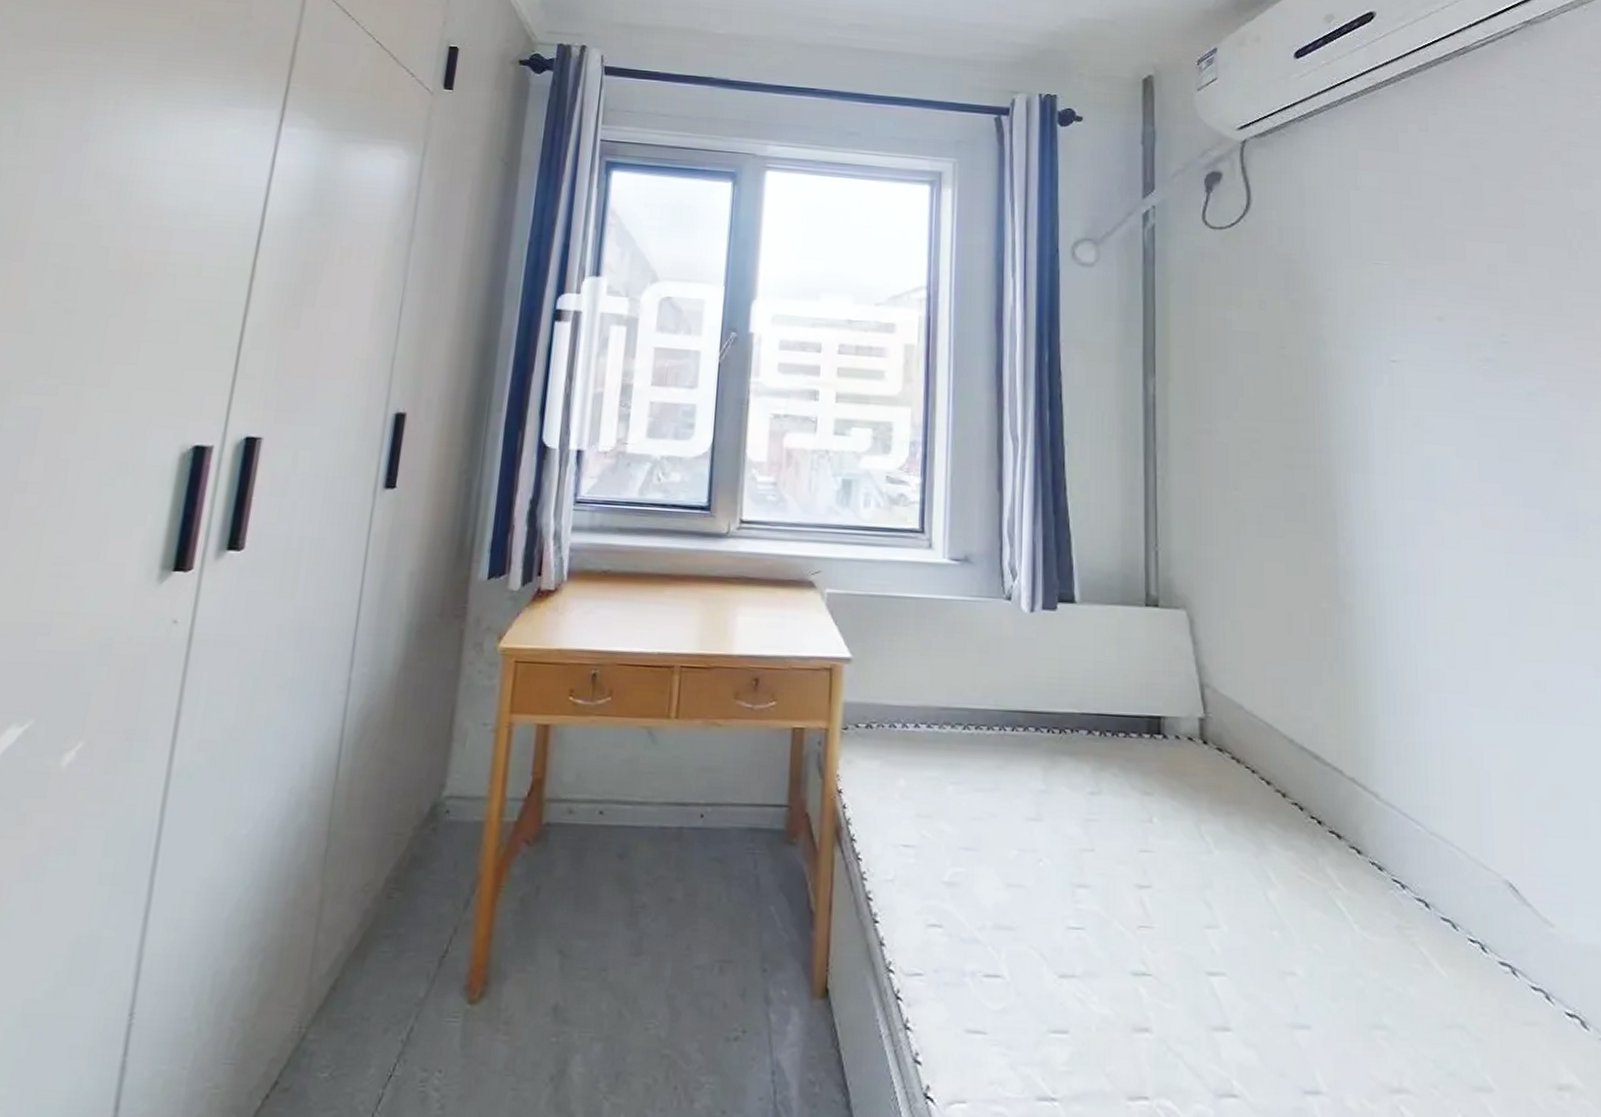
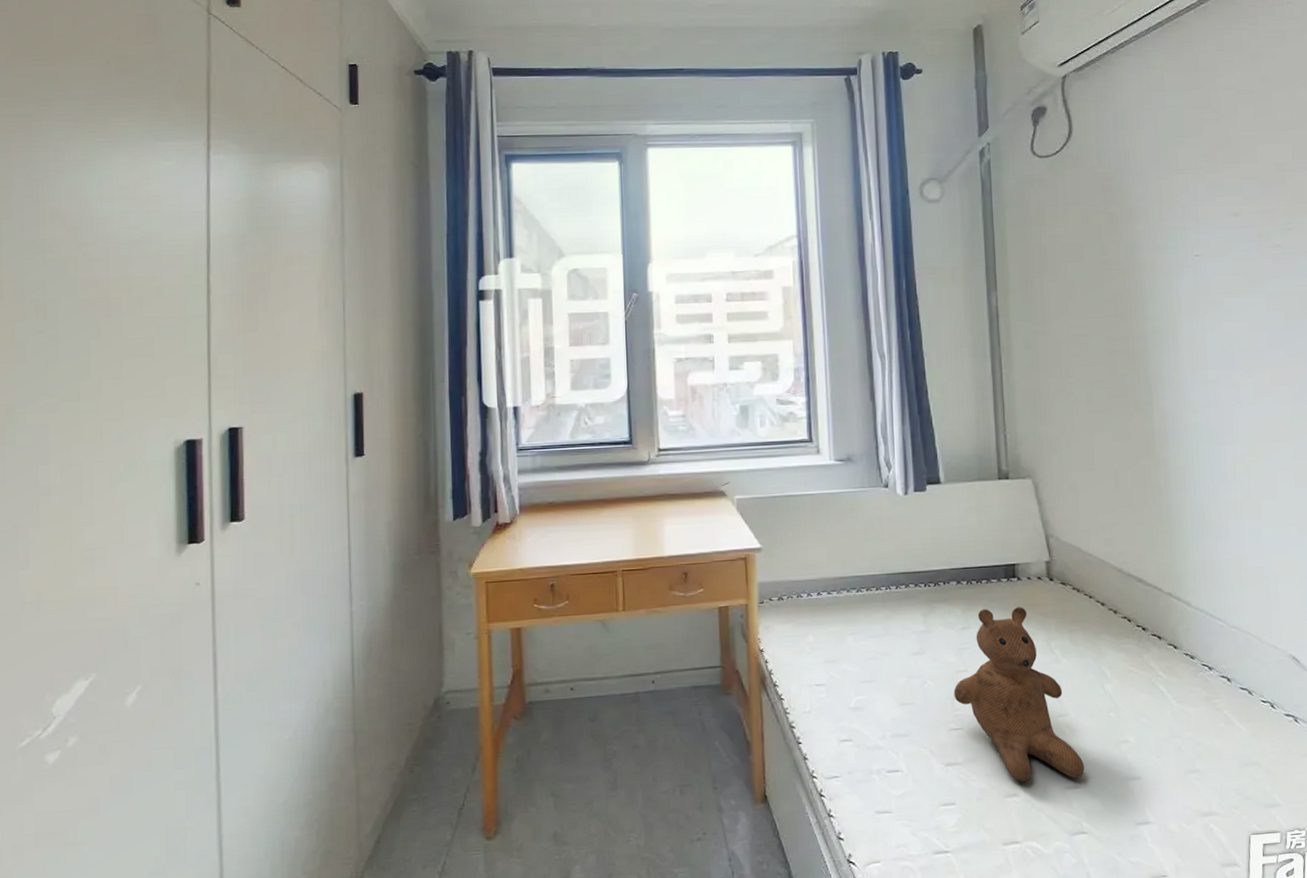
teddy bear: none [1075,771,1238,1017] -> present [954,607,1085,782]

